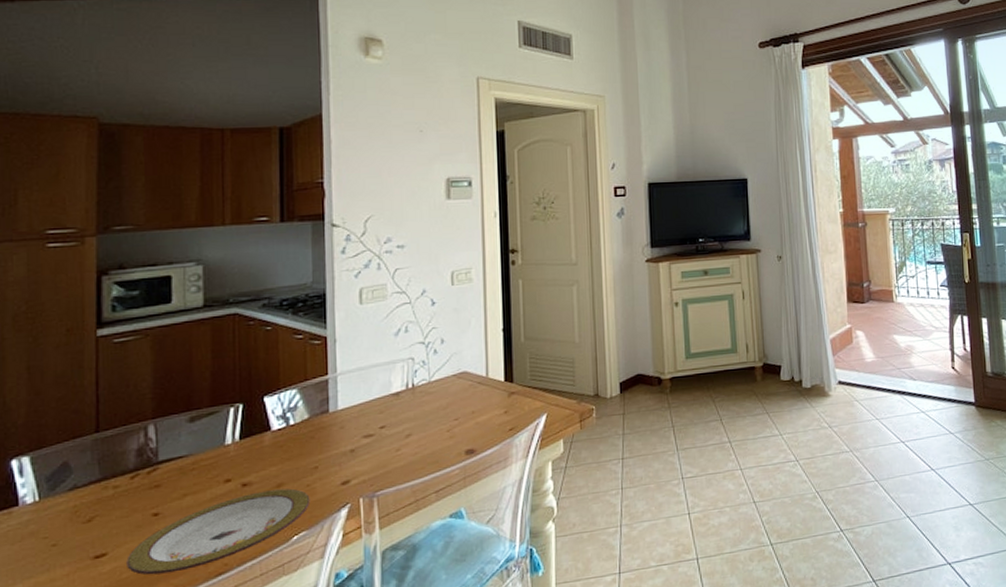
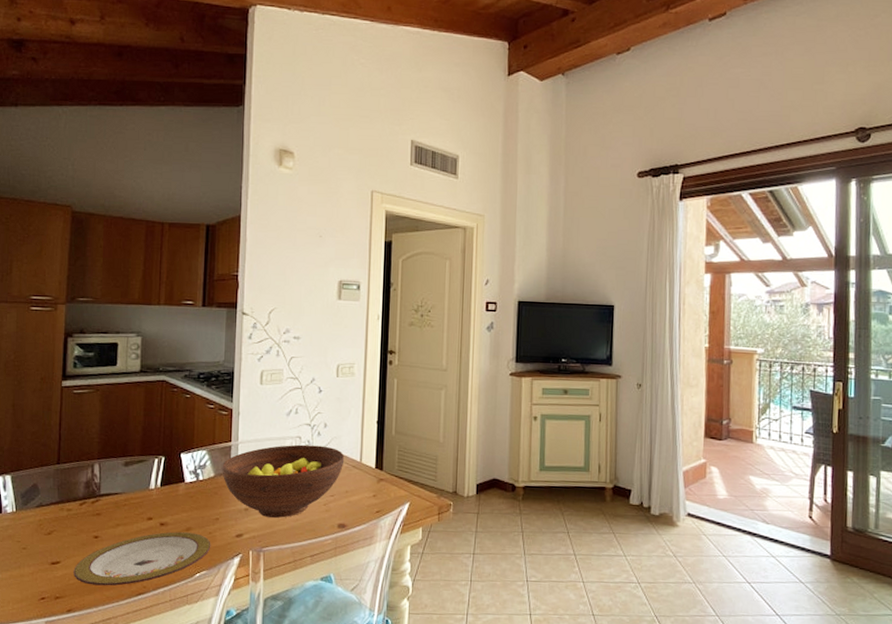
fruit bowl: none [318,364,468,456] -> present [222,444,345,518]

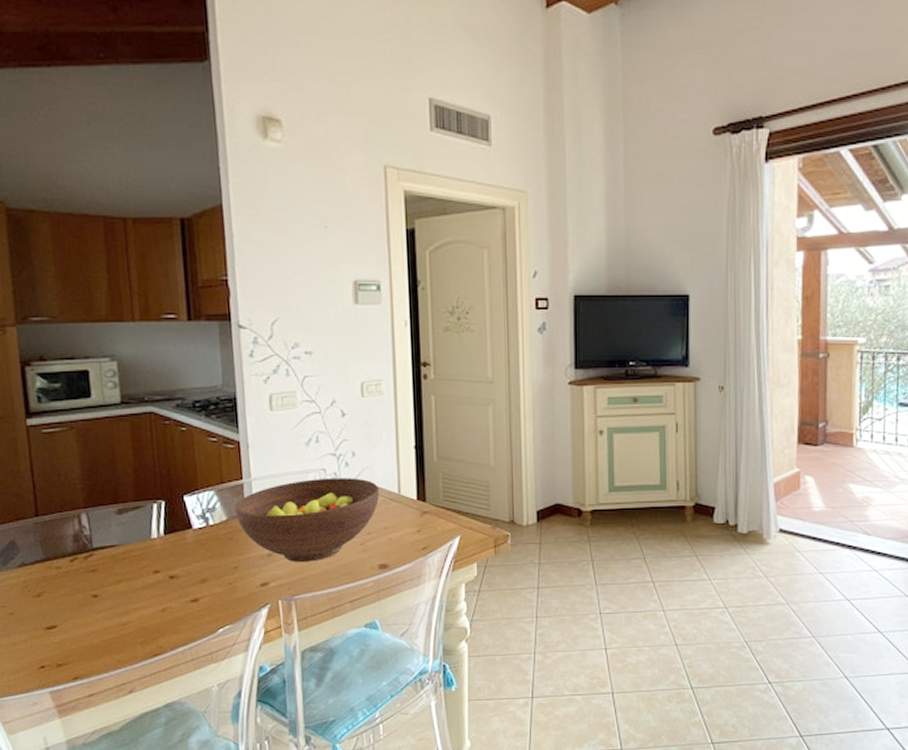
plate: present [73,532,211,586] -> none [74,585,233,649]

